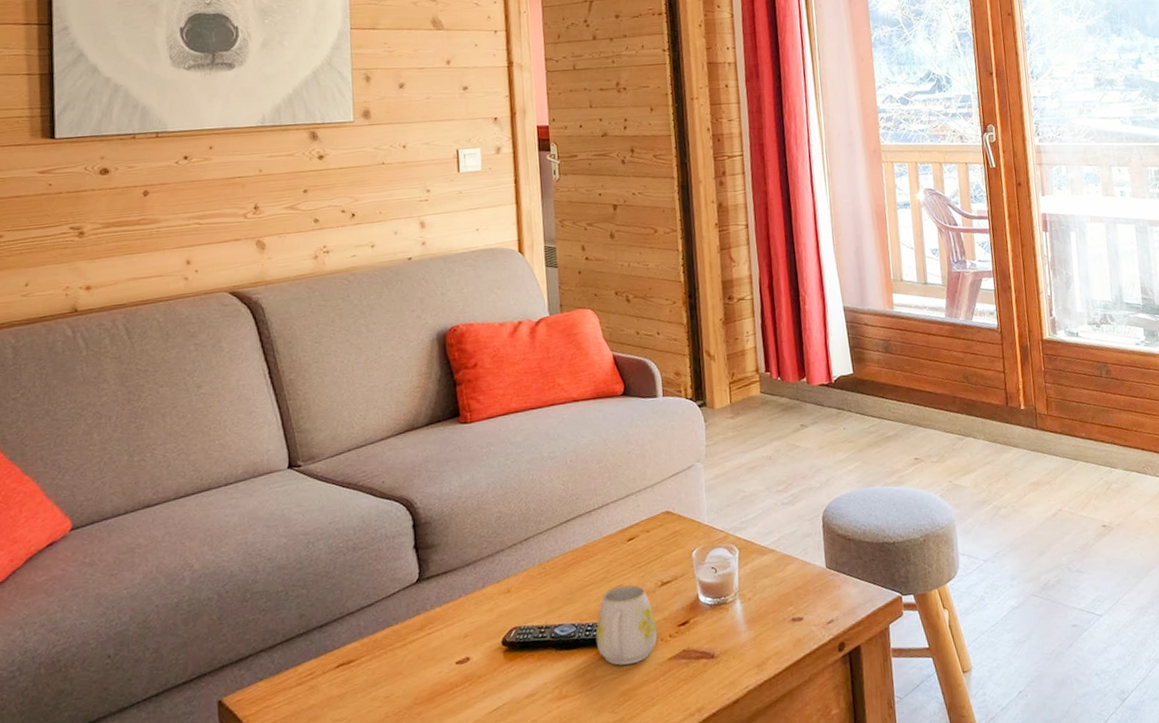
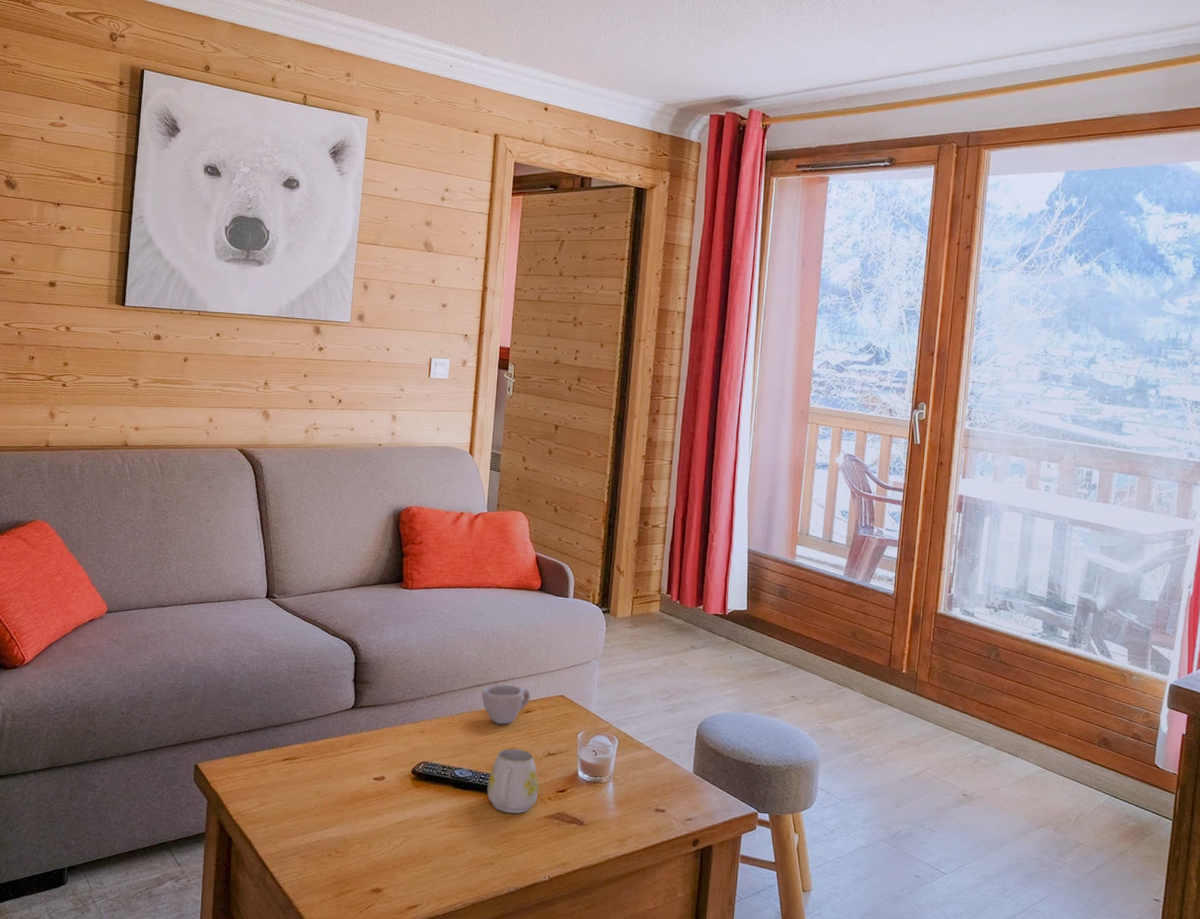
cup: none [573,511,632,562] -> present [481,684,531,725]

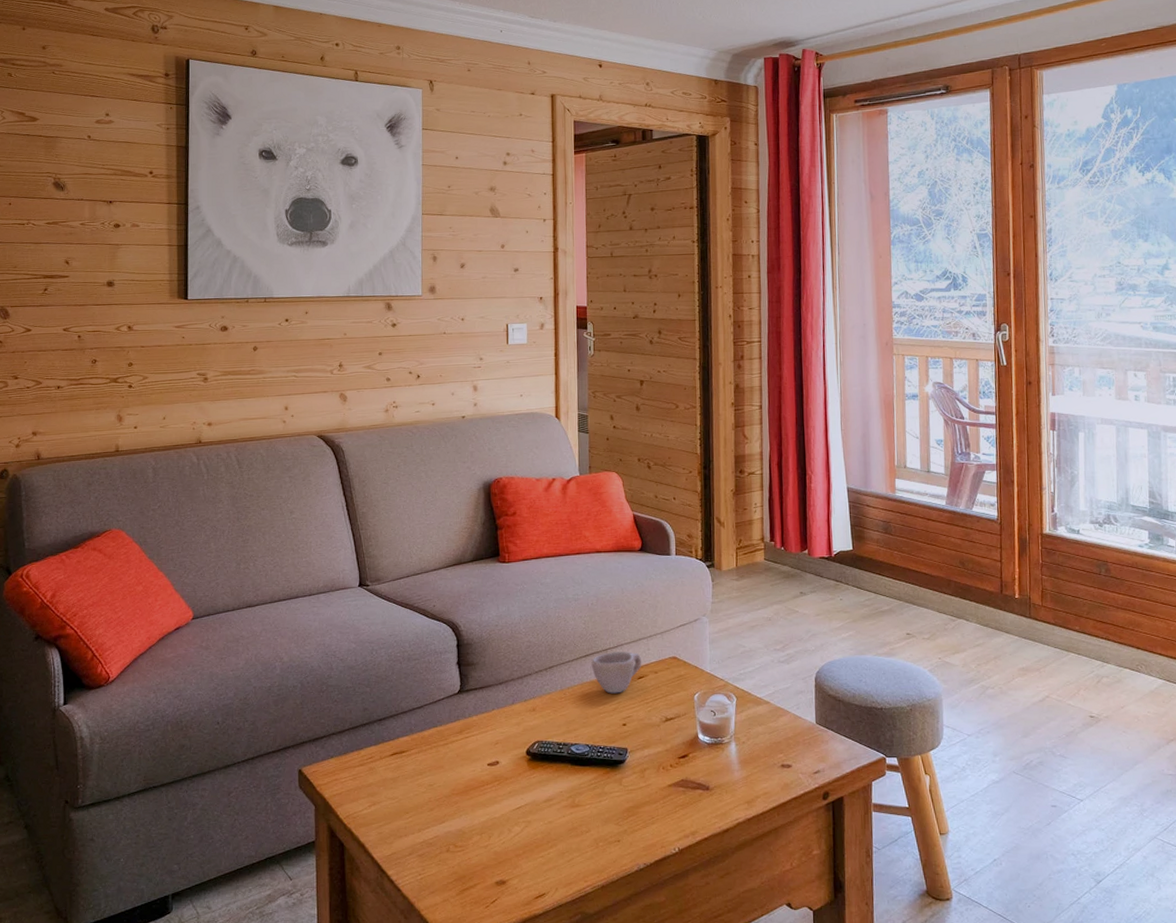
mug: present [487,748,539,814] -> none [606,717,660,785]

